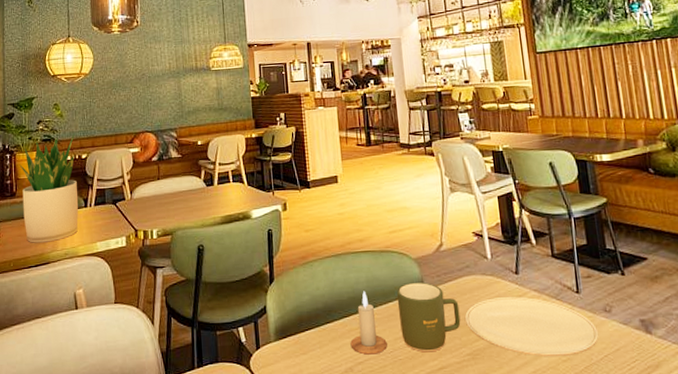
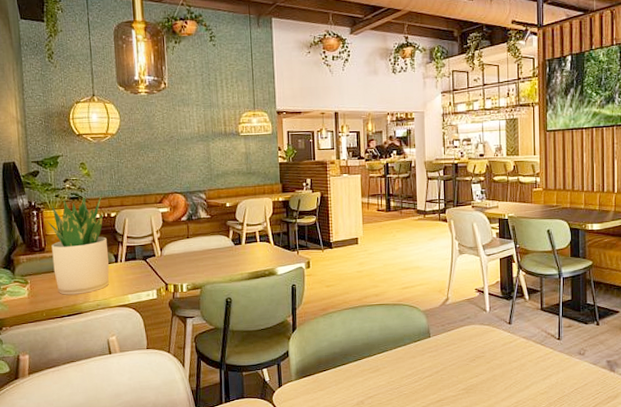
candle: present [350,291,387,355] -> none [362,338,395,390]
mug: present [396,282,461,353] -> none [405,330,459,388]
plate: present [465,297,599,357] -> none [463,342,572,391]

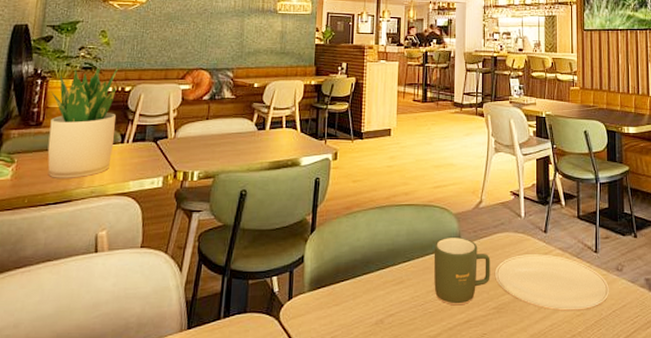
mug: none [405,330,459,388] -> present [433,236,491,306]
plate: none [463,342,572,391] -> present [495,254,610,312]

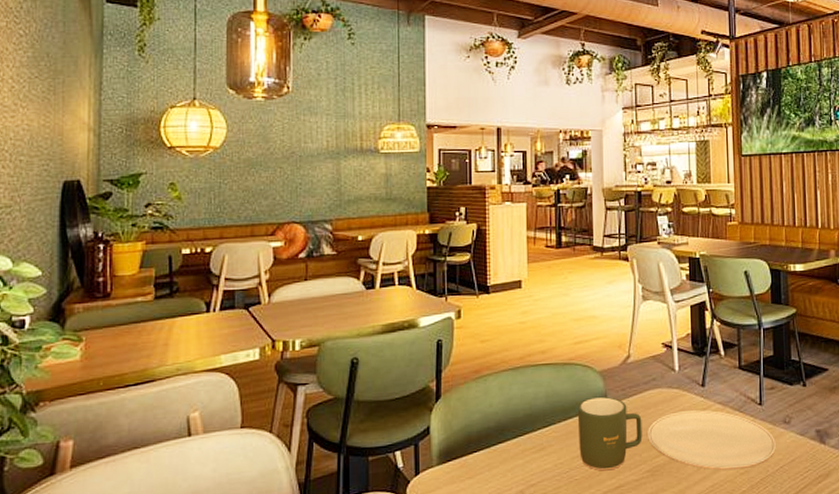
planter: present [47,62,120,178] -> none [117,220,198,356]

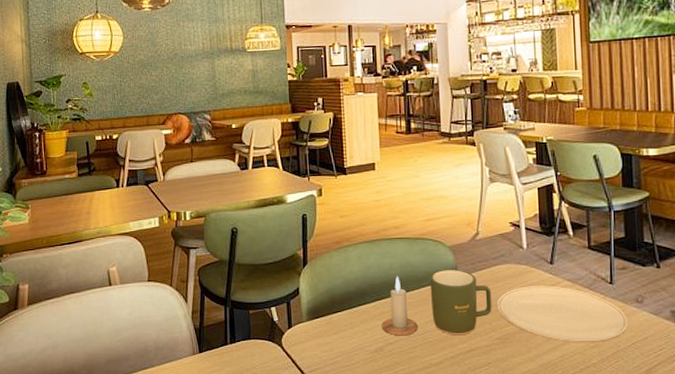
candle: none [523,407,563,476] -> present [381,276,418,336]

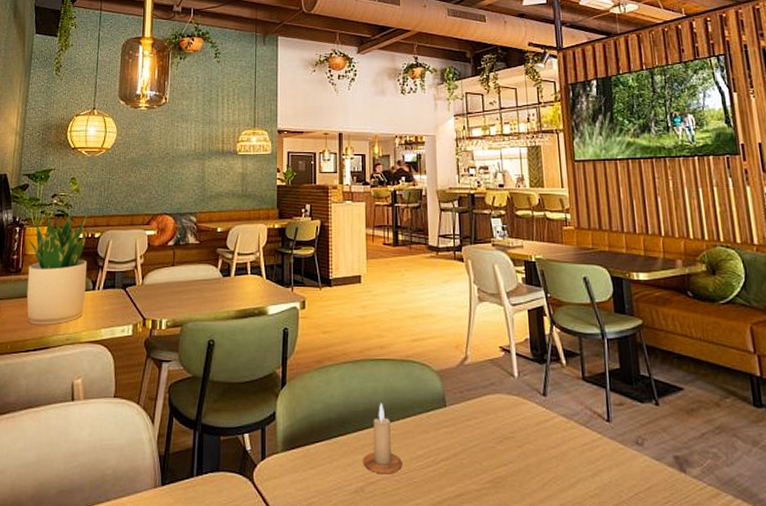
planter: none [49,113,111,221] -> present [26,209,90,325]
mug: present [429,269,492,336] -> none [415,397,483,476]
plate: present [497,286,629,343] -> none [487,420,630,492]

